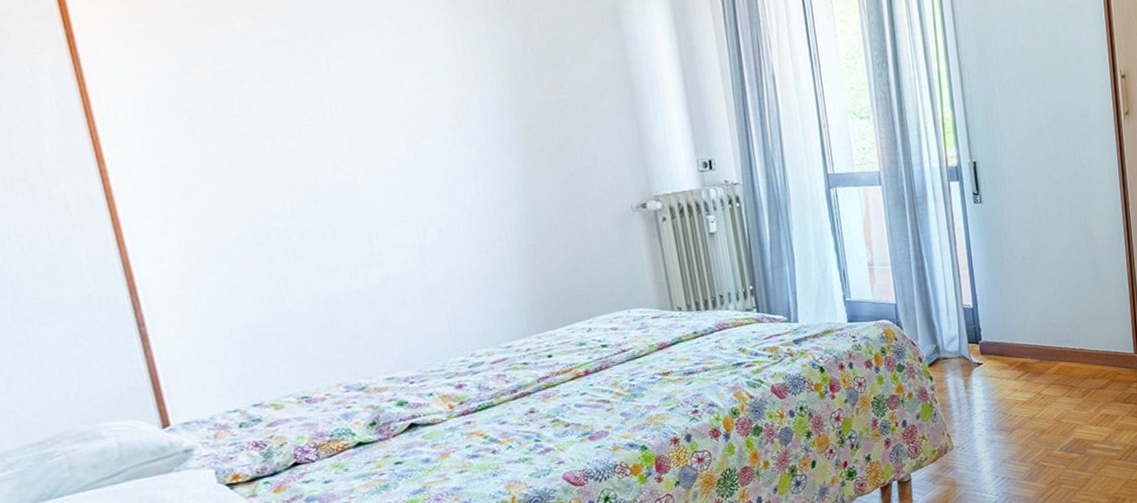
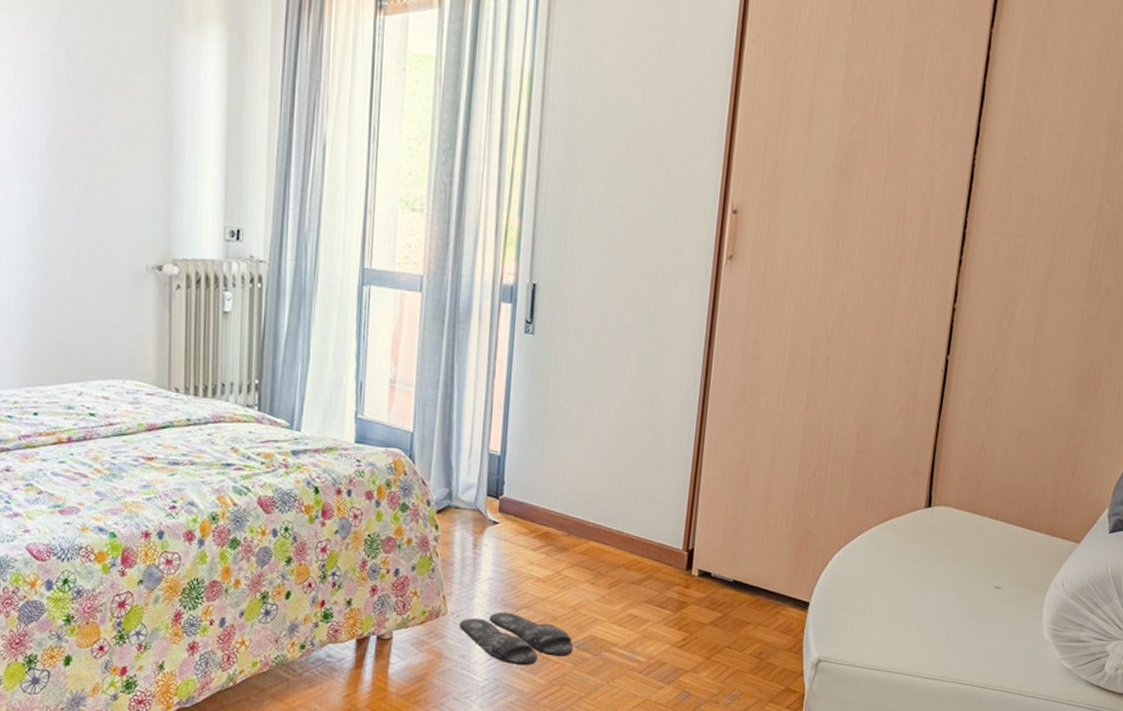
slippers: none [966,435,1063,478] -> present [459,612,574,665]

